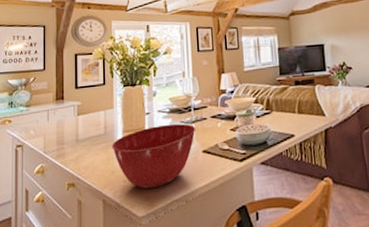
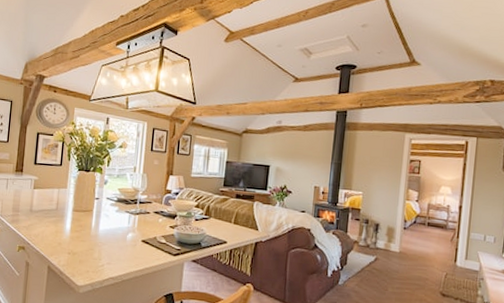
mixing bowl: present [111,123,196,189] -> none [61,211,139,264]

